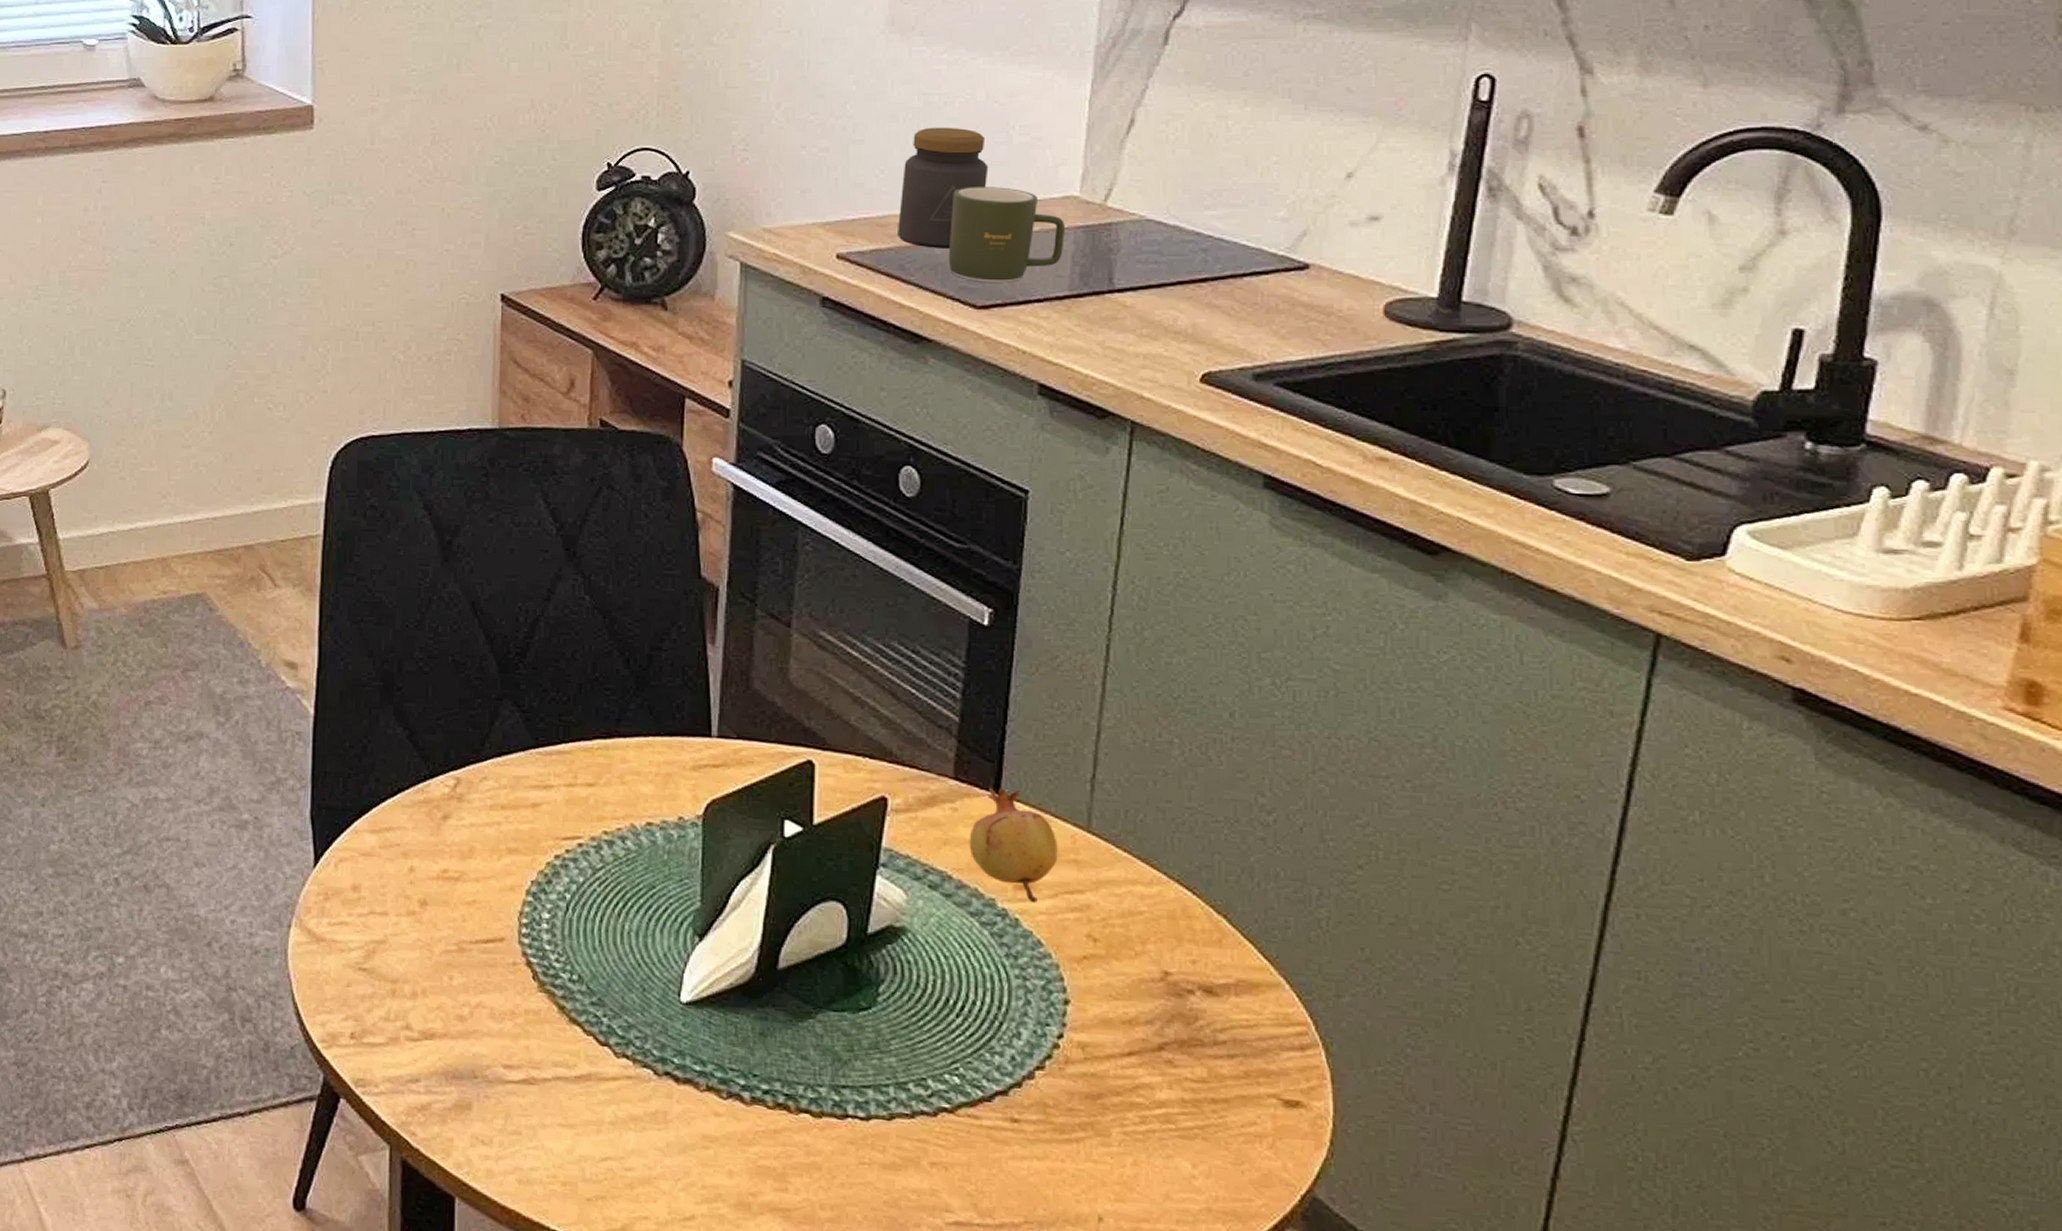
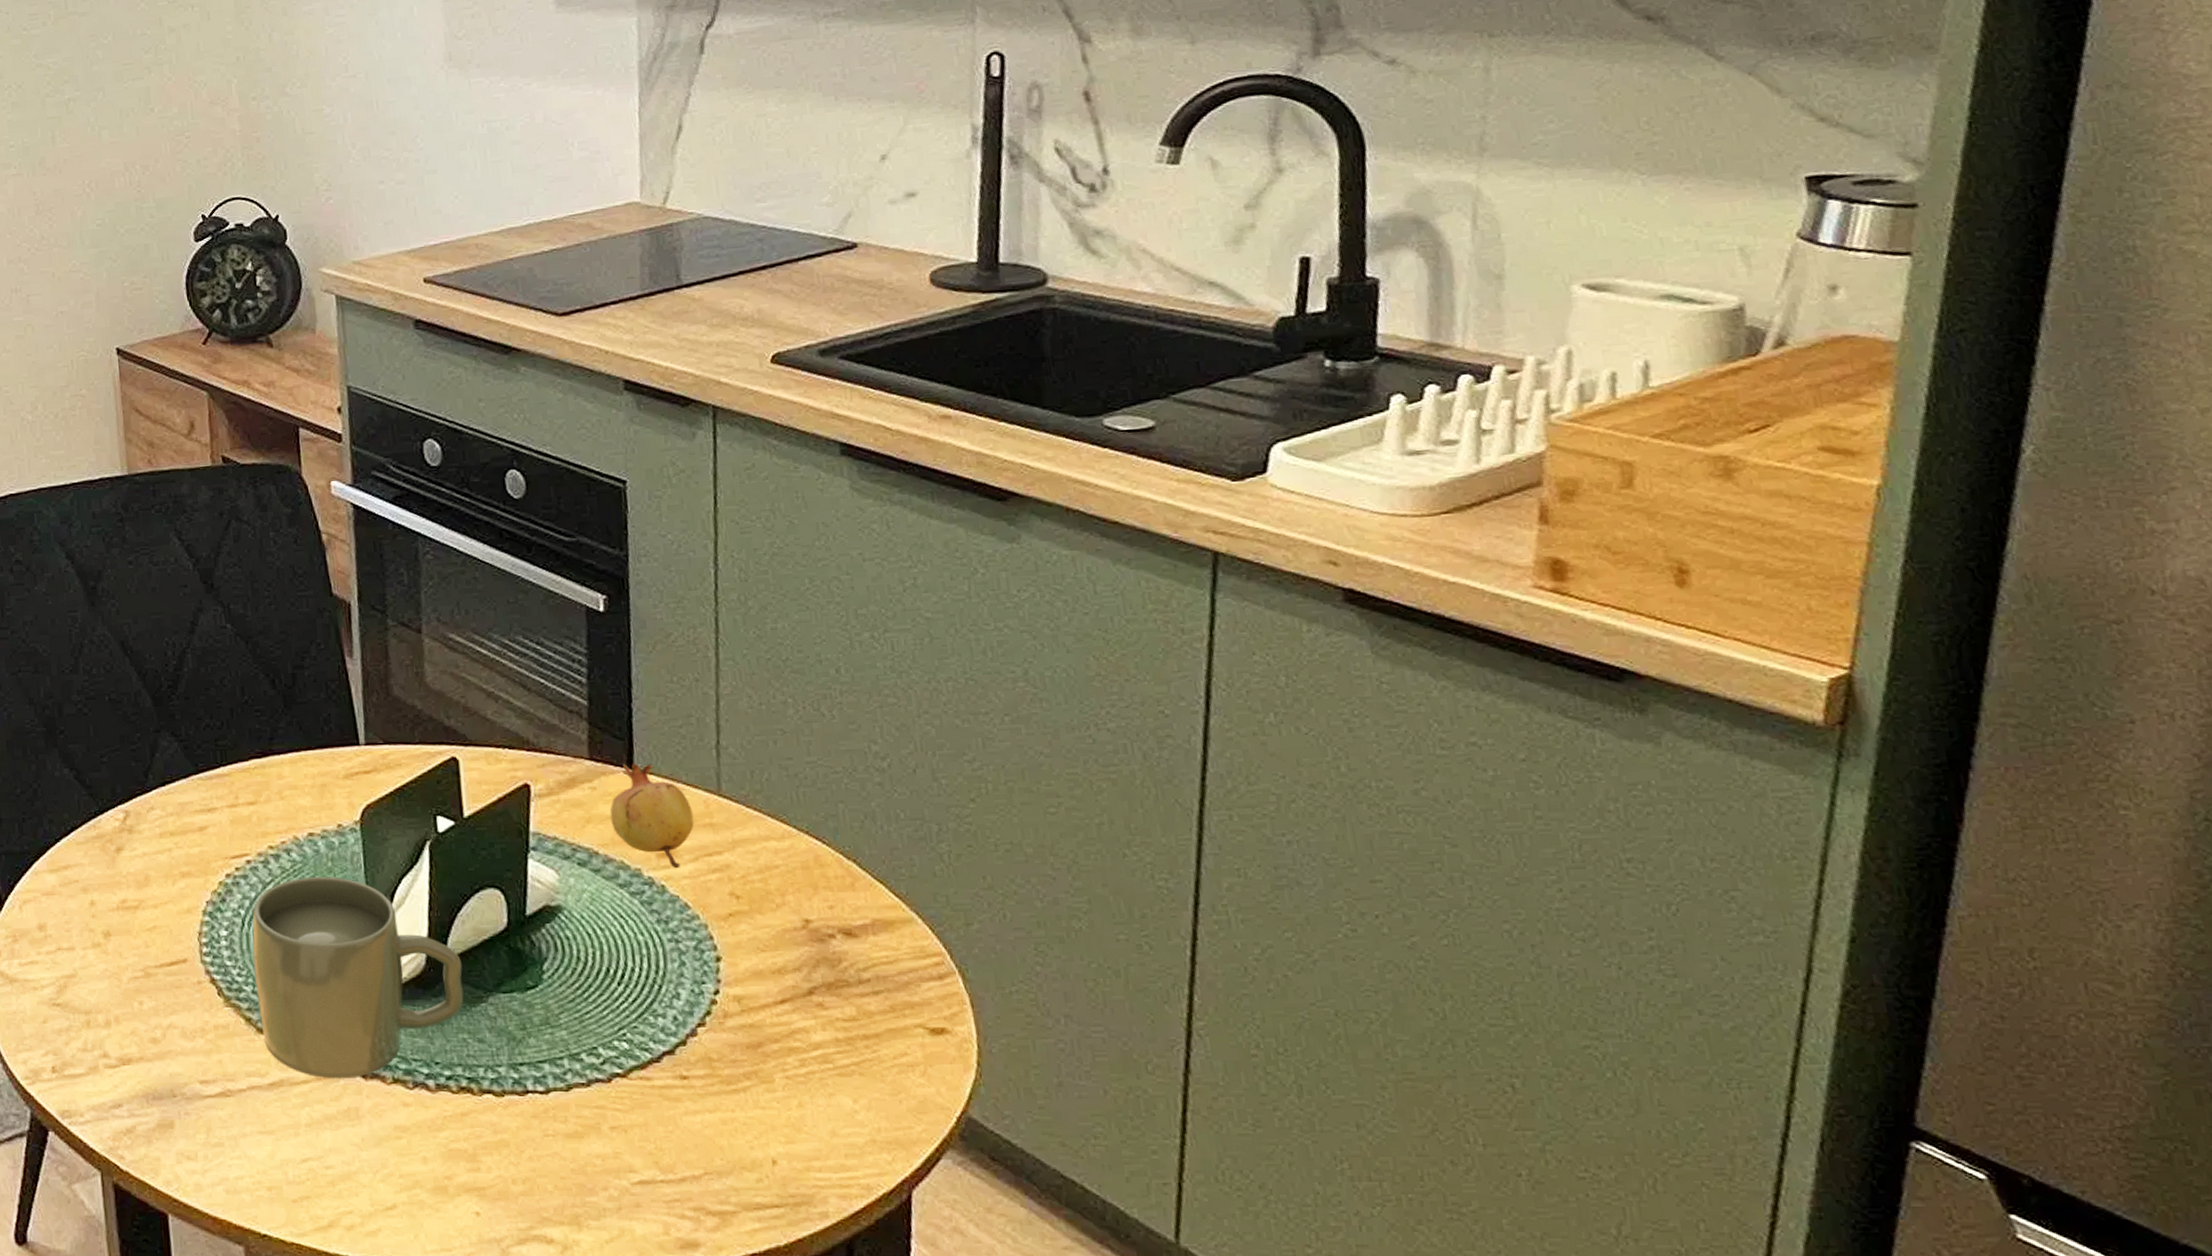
mug: none [572,867,793,1081] -> present [252,876,464,1079]
jar: present [898,127,989,249] -> none [476,149,555,264]
mug: present [948,187,1065,284] -> none [524,200,632,292]

